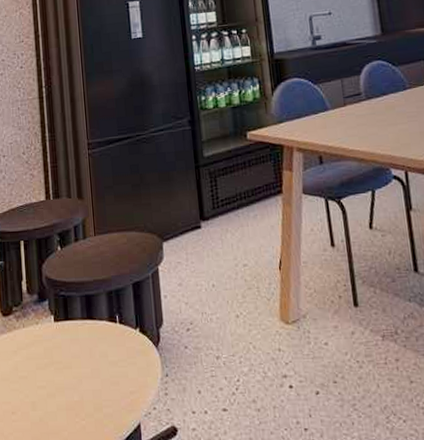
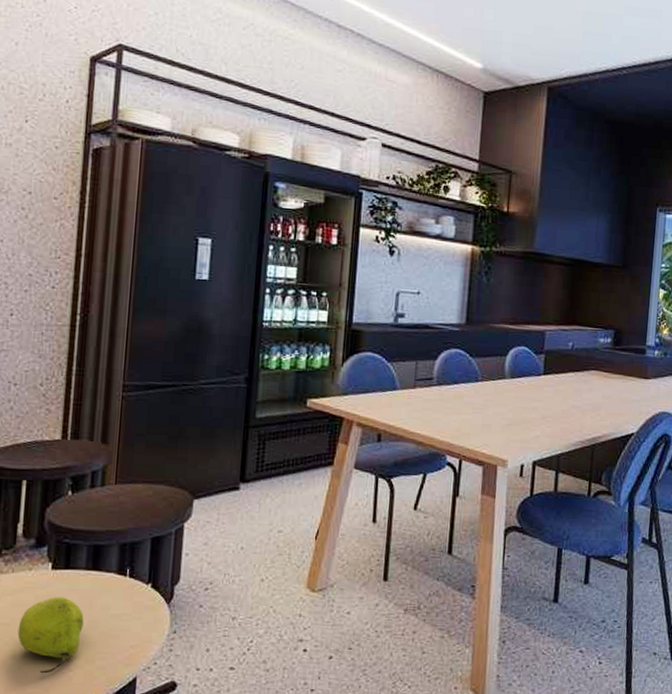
fruit: none [34,347,88,424] -> present [17,597,84,674]

